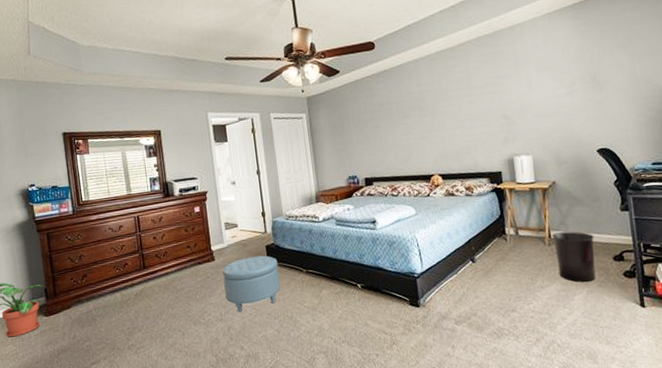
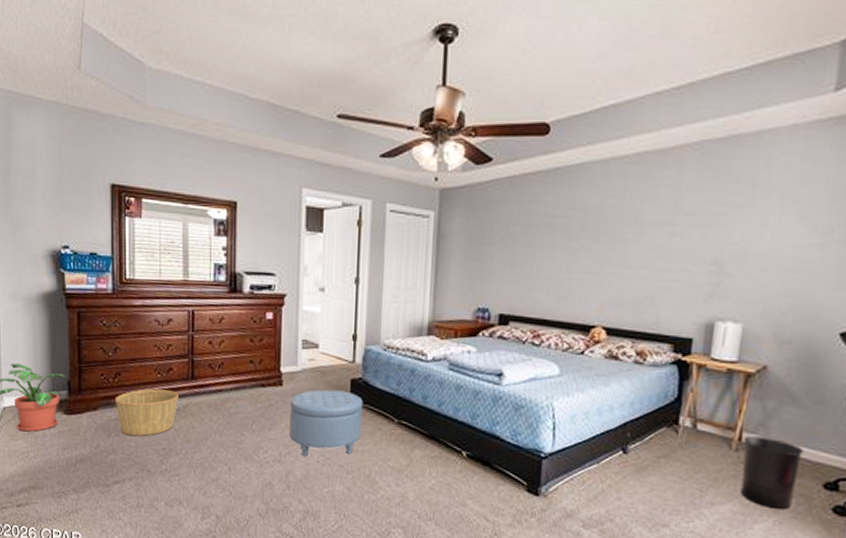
basket: none [84,280,136,324] -> present [114,389,178,437]

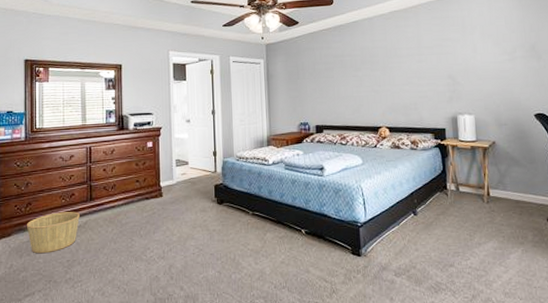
ottoman: present [289,389,364,456] -> none [169,195,226,250]
waste bin: present [740,436,804,509] -> none [490,191,531,241]

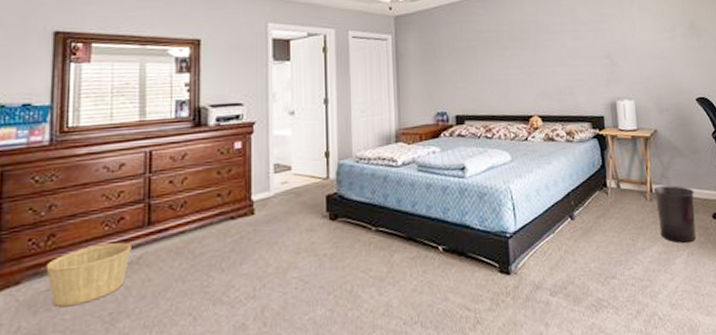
waste bin: none [490,191,531,241] -> present [653,185,697,243]

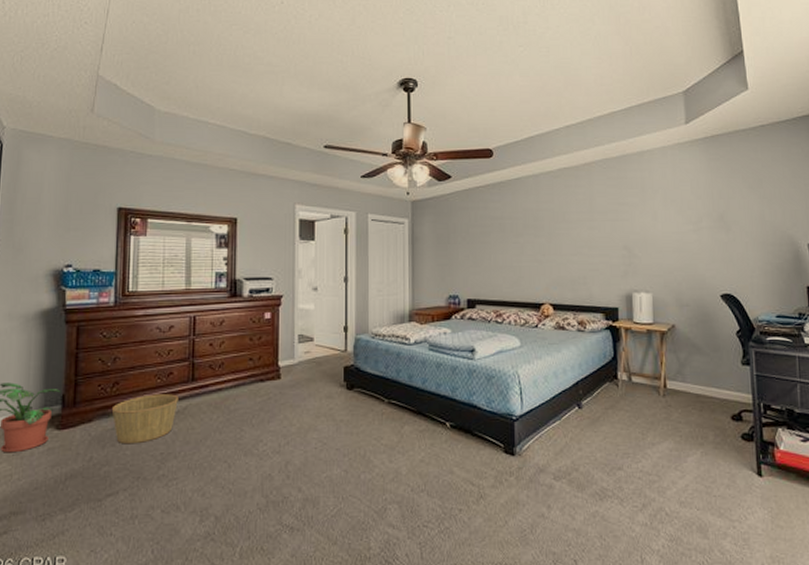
waste bin: present [653,185,697,243] -> none [667,383,712,442]

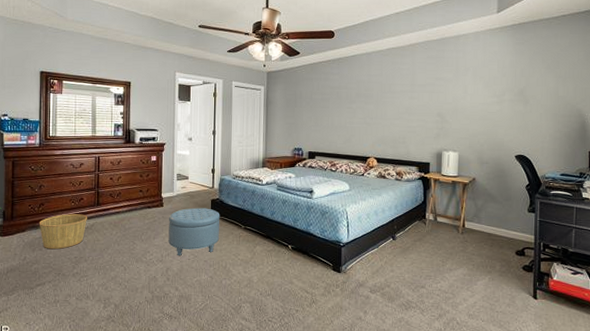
ottoman: none [288,378,356,444] -> present [168,208,220,255]

